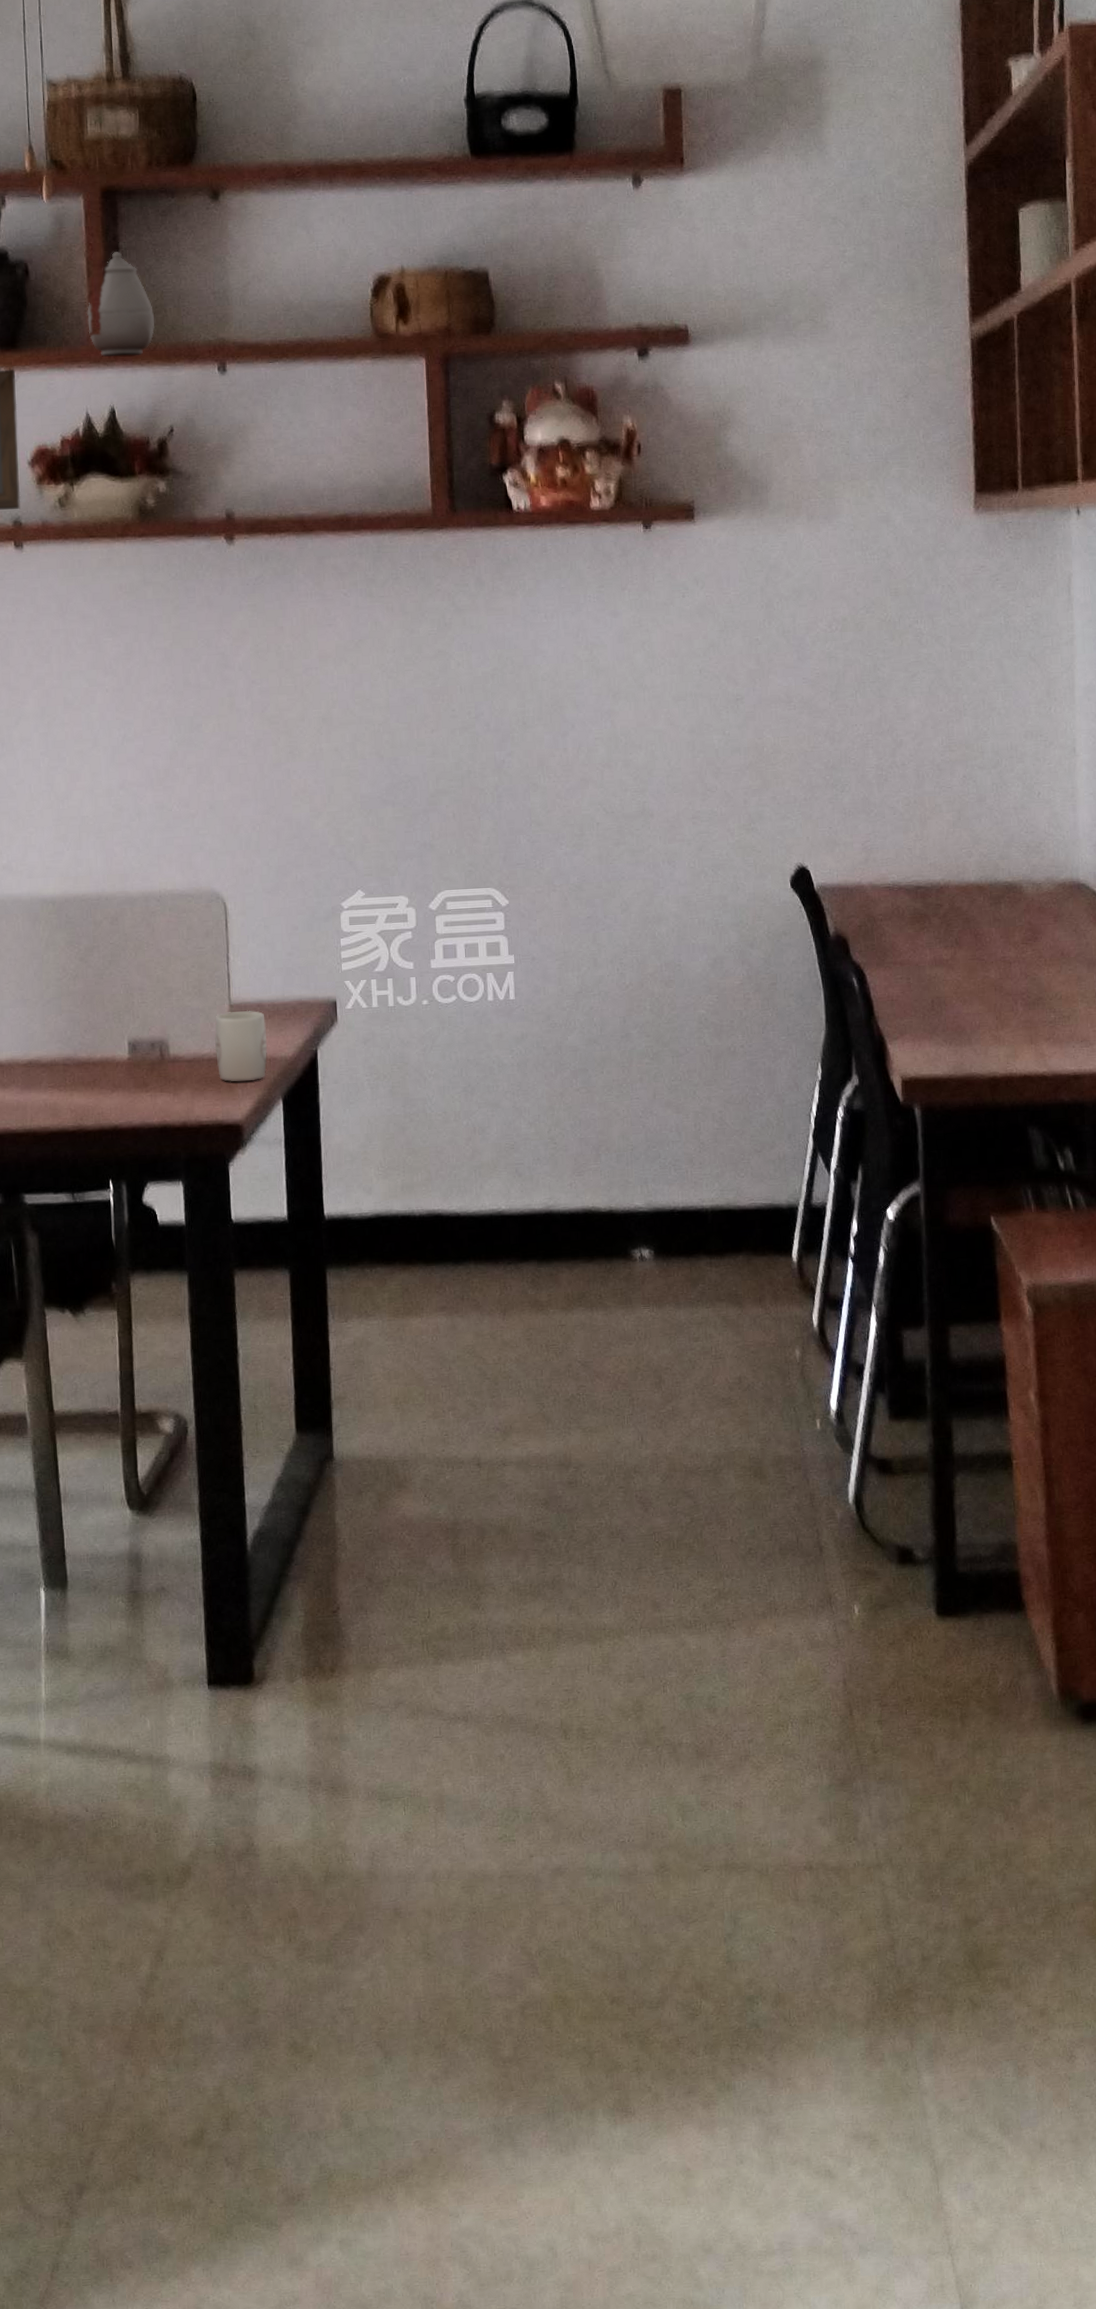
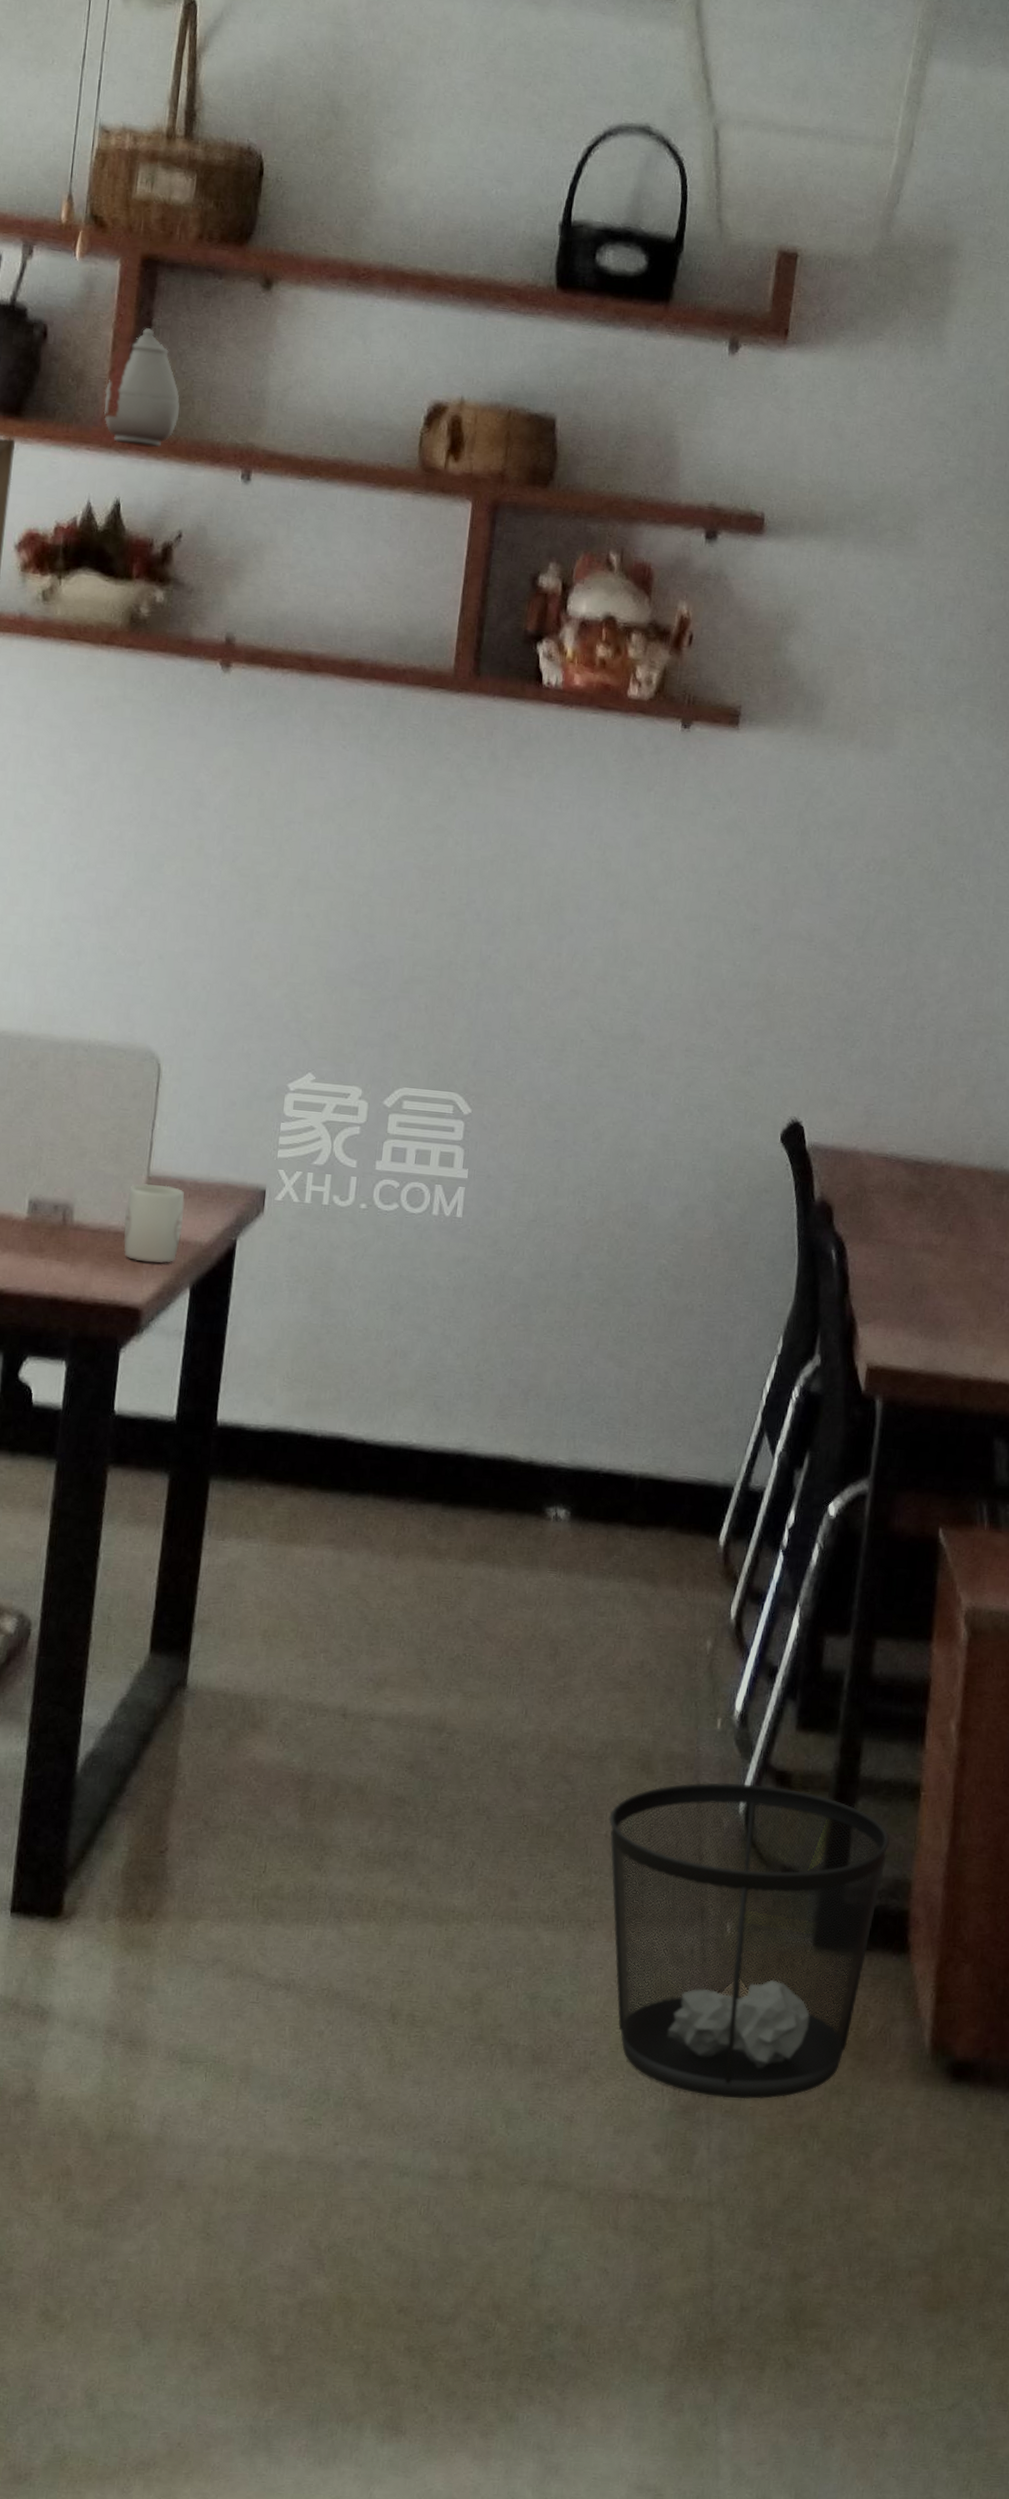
waste bin: none [732,1474,991,1767] -> present [609,1782,890,2099]

